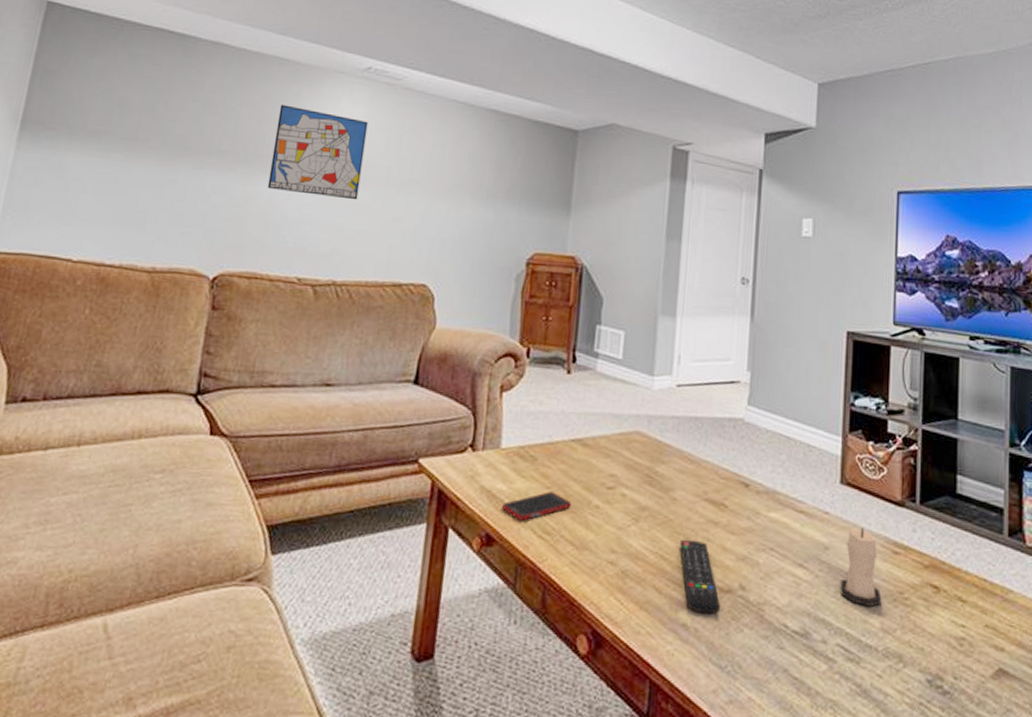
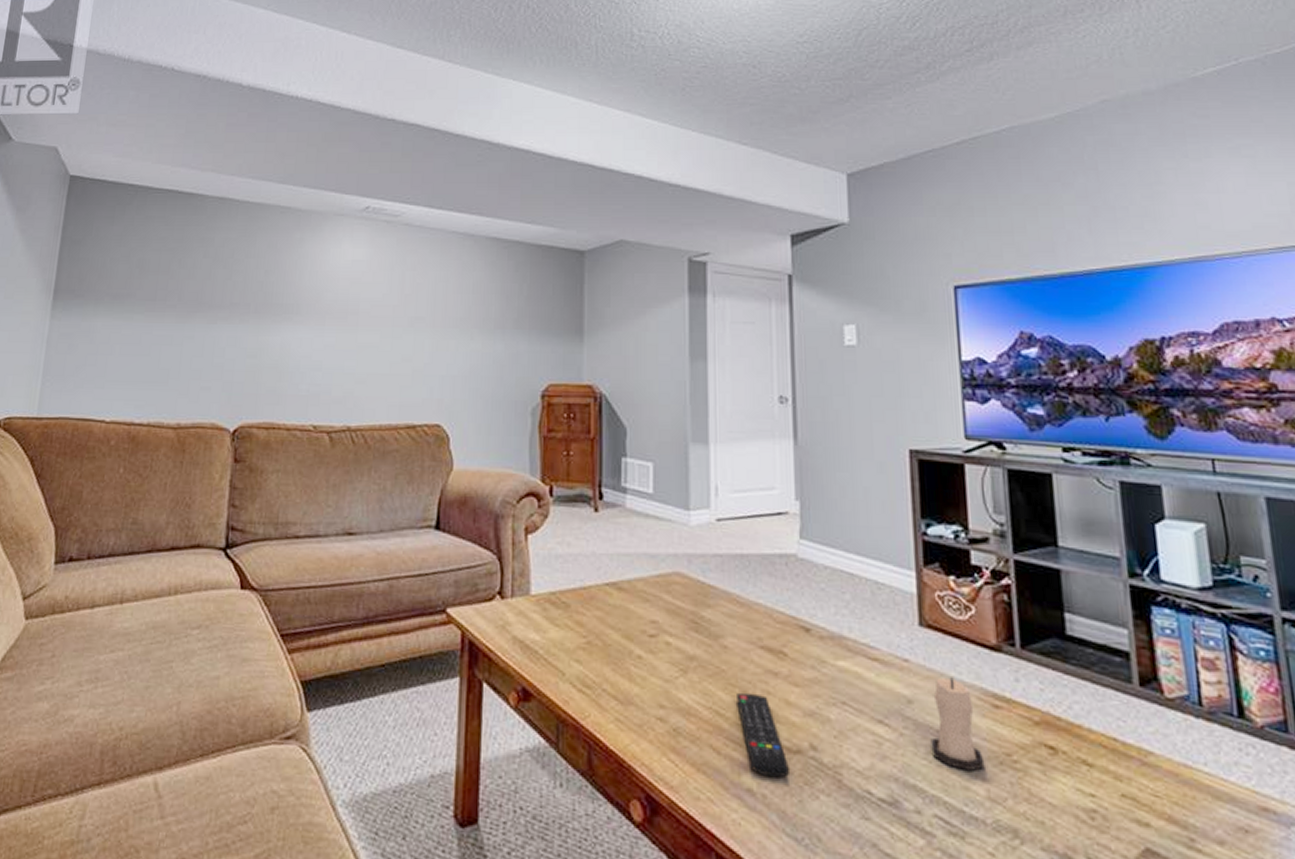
wall art: present [267,104,369,200] -> none [278,252,371,343]
cell phone: present [502,492,572,521] -> none [537,641,611,674]

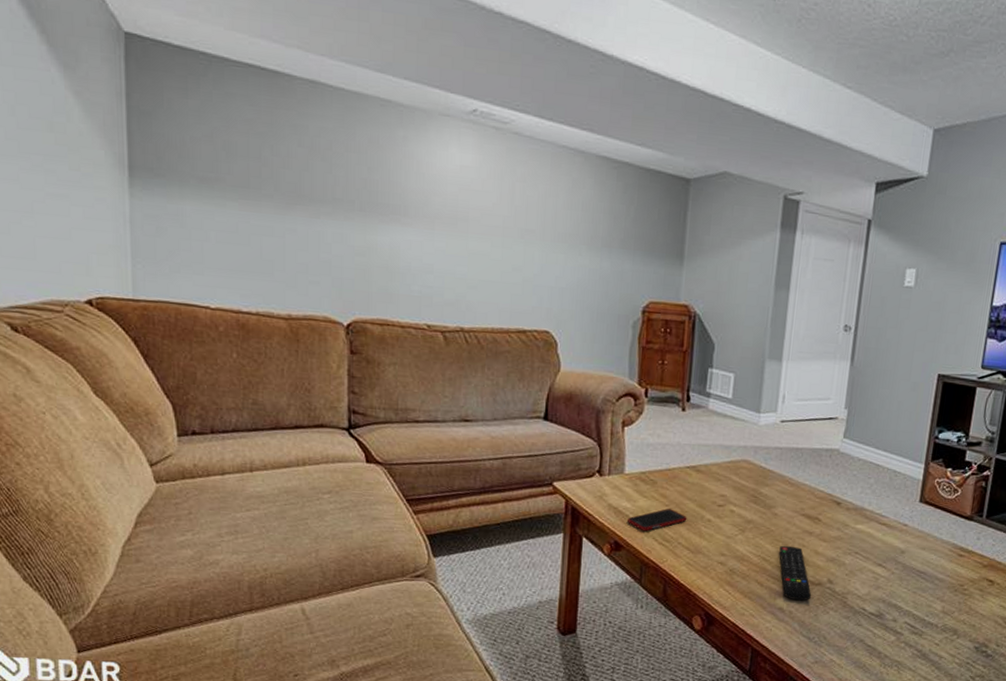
cell phone: none [537,641,611,674] -> present [627,509,687,532]
candle: present [930,677,985,771] -> none [911,536,946,595]

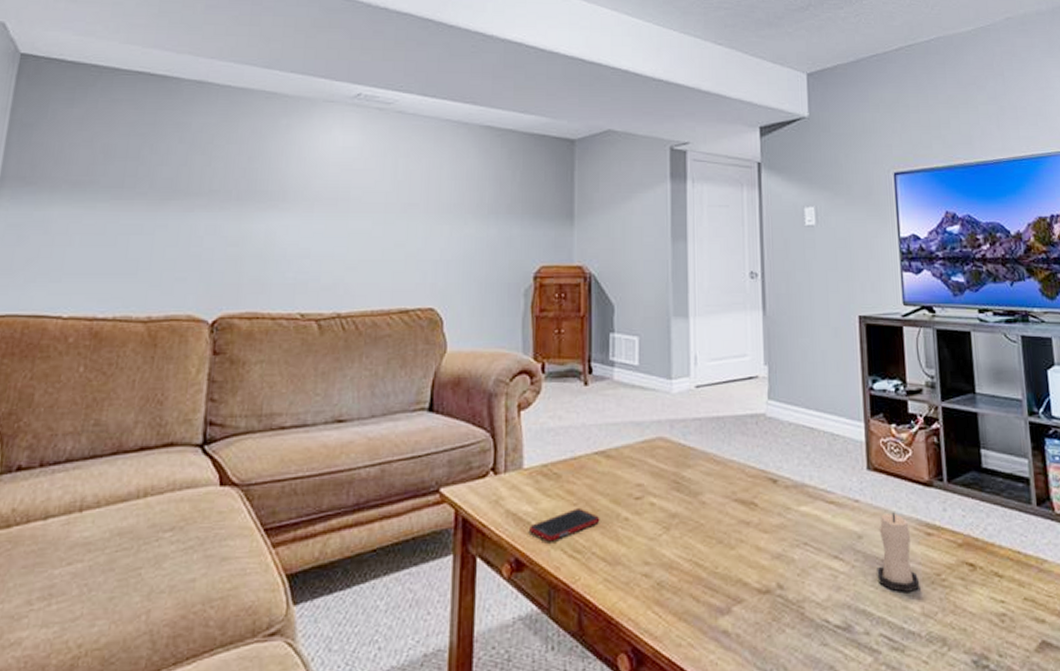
remote control: present [779,545,812,601] -> none [714,542,761,618]
candle: none [911,536,946,595] -> present [877,512,920,592]

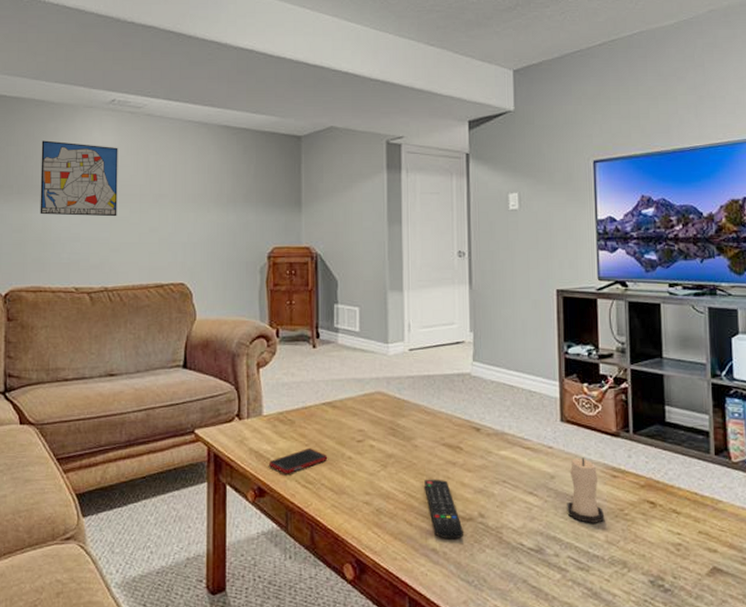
wall art: none [262,138,362,229] -> present [40,140,118,217]
remote control: none [714,542,761,618] -> present [424,479,465,540]

